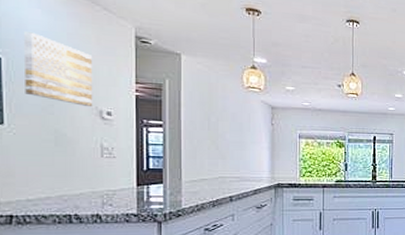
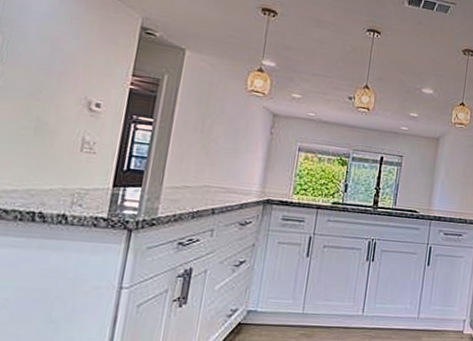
wall art: present [23,32,93,106] -> none [14,12,92,96]

